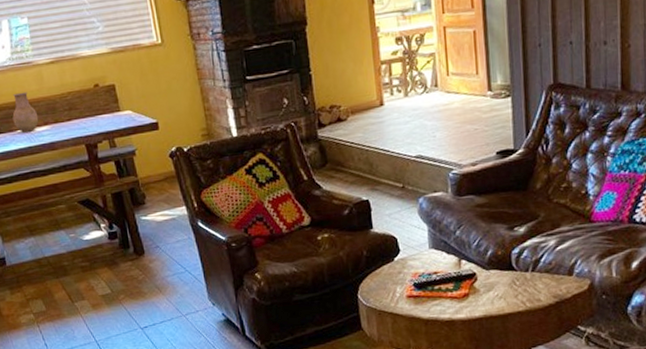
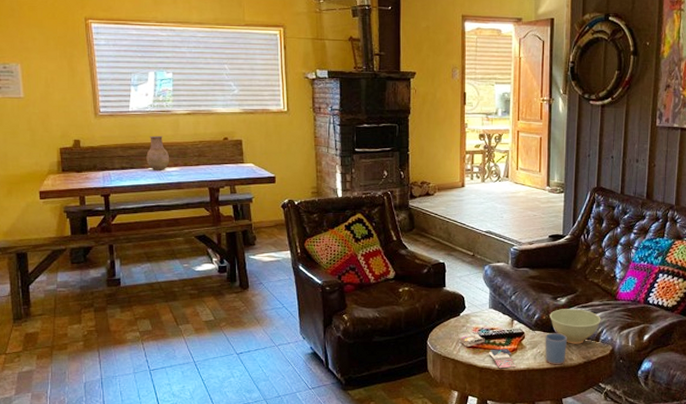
magazine: none [393,277,470,319] -> present [457,331,517,369]
mug: none [502,269,532,309] -> present [545,332,568,365]
bowl: none [506,238,574,282] -> present [550,309,601,344]

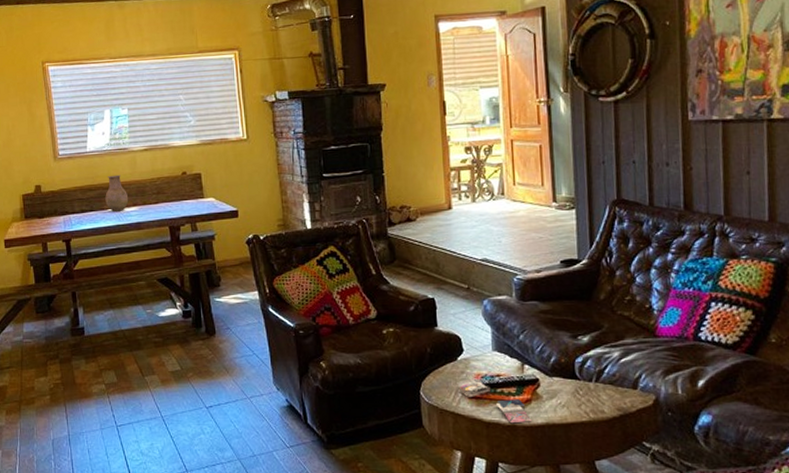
mug: present [545,332,568,365] -> none [565,378,596,419]
bowl: present [550,309,601,344] -> none [569,349,638,393]

